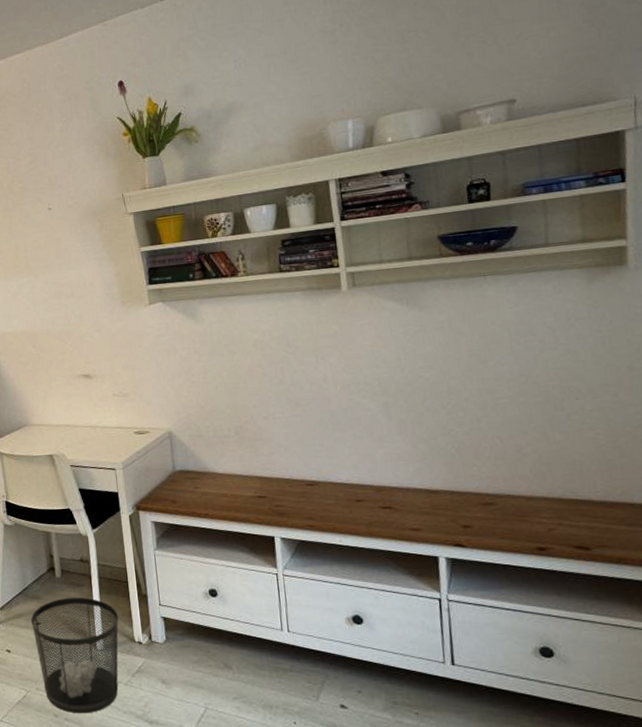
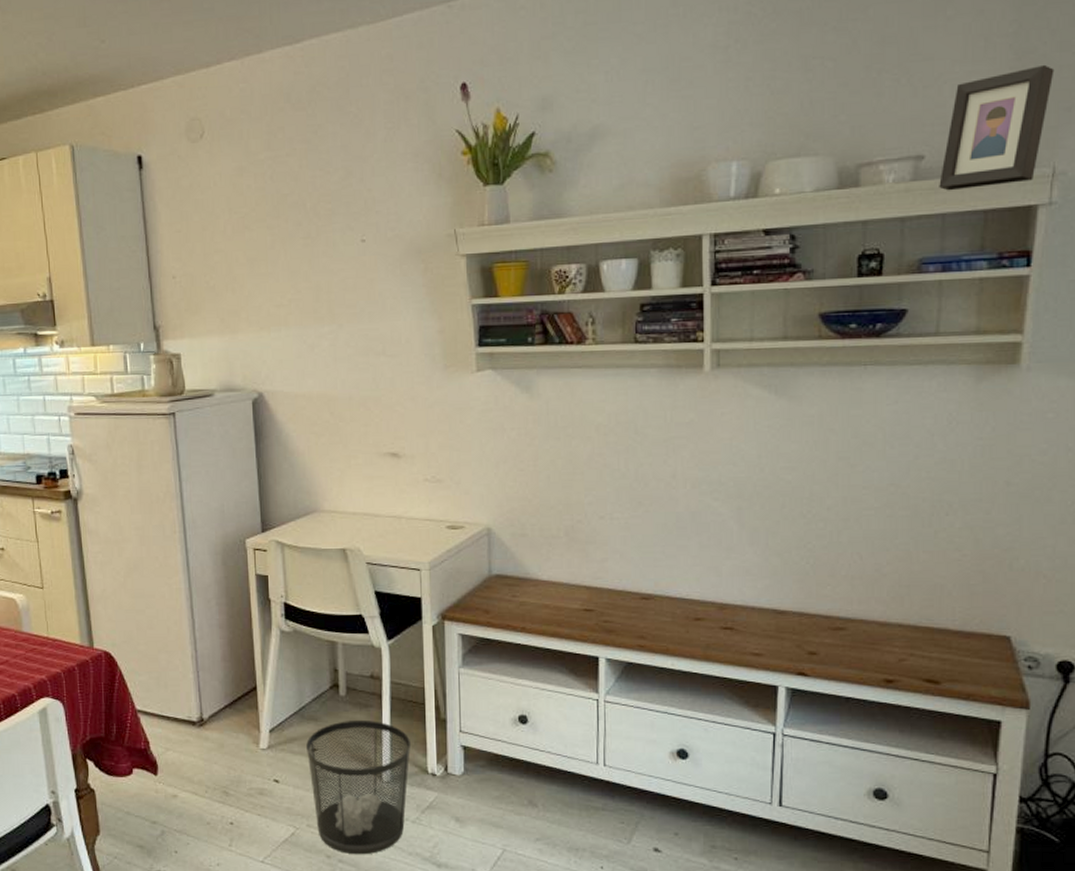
picture frame: none [532,15,624,126] -> present [939,64,1055,191]

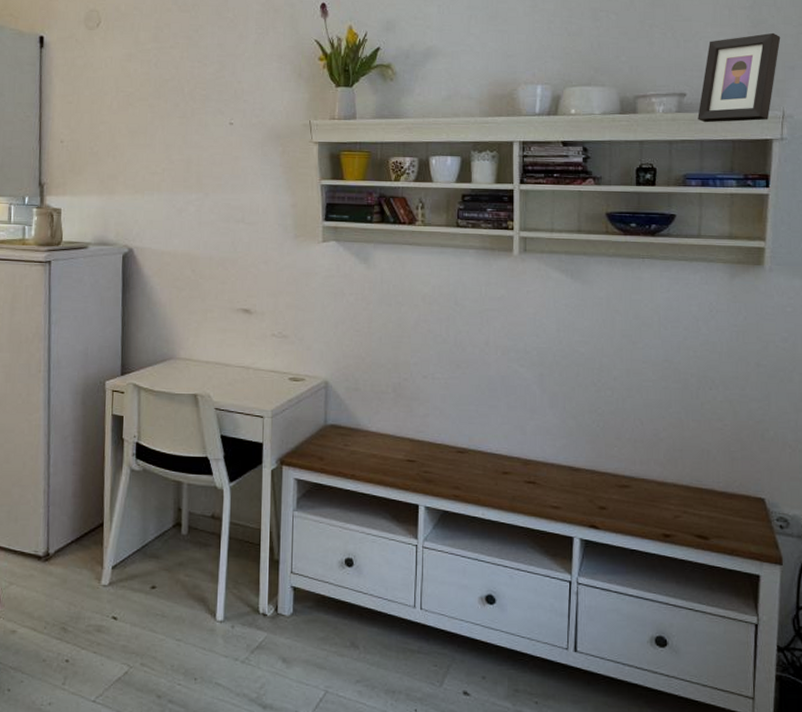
waste bin: present [306,721,412,855] -> none [146,559,246,695]

